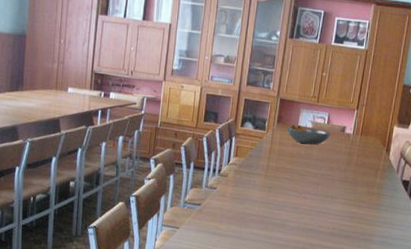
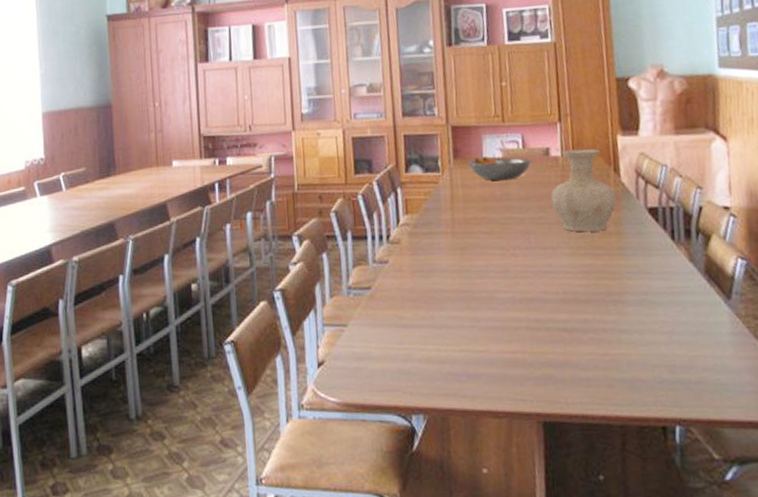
vase: none [338,130,383,191] -> present [551,148,617,233]

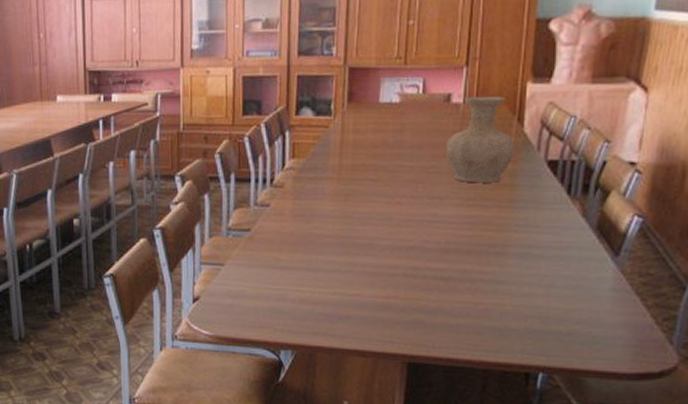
fruit bowl: present [468,157,533,181] -> none [362,101,432,127]

